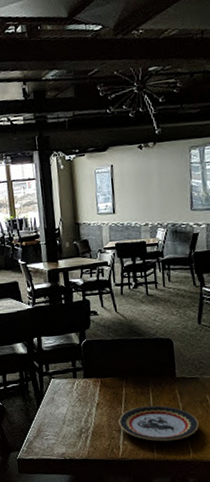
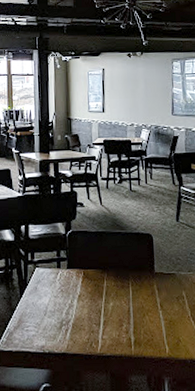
plate: present [118,405,199,442] -> none [99,300,175,337]

